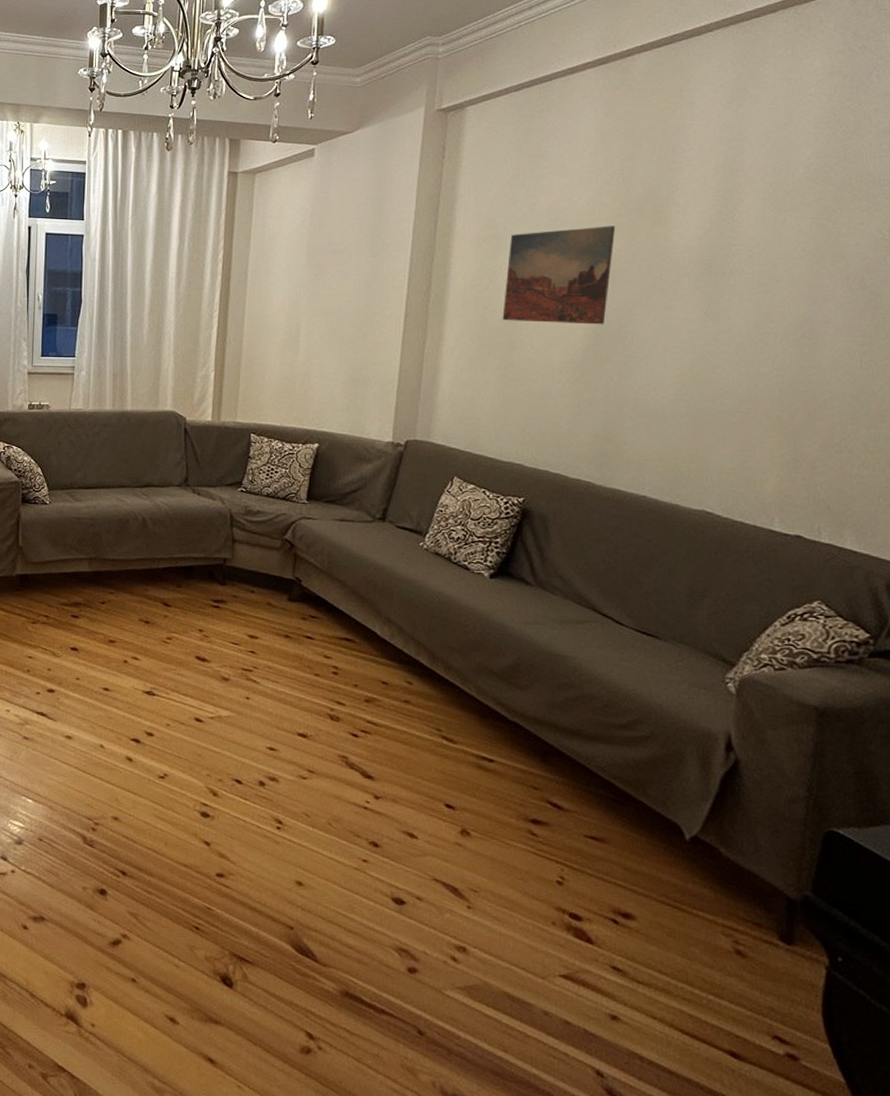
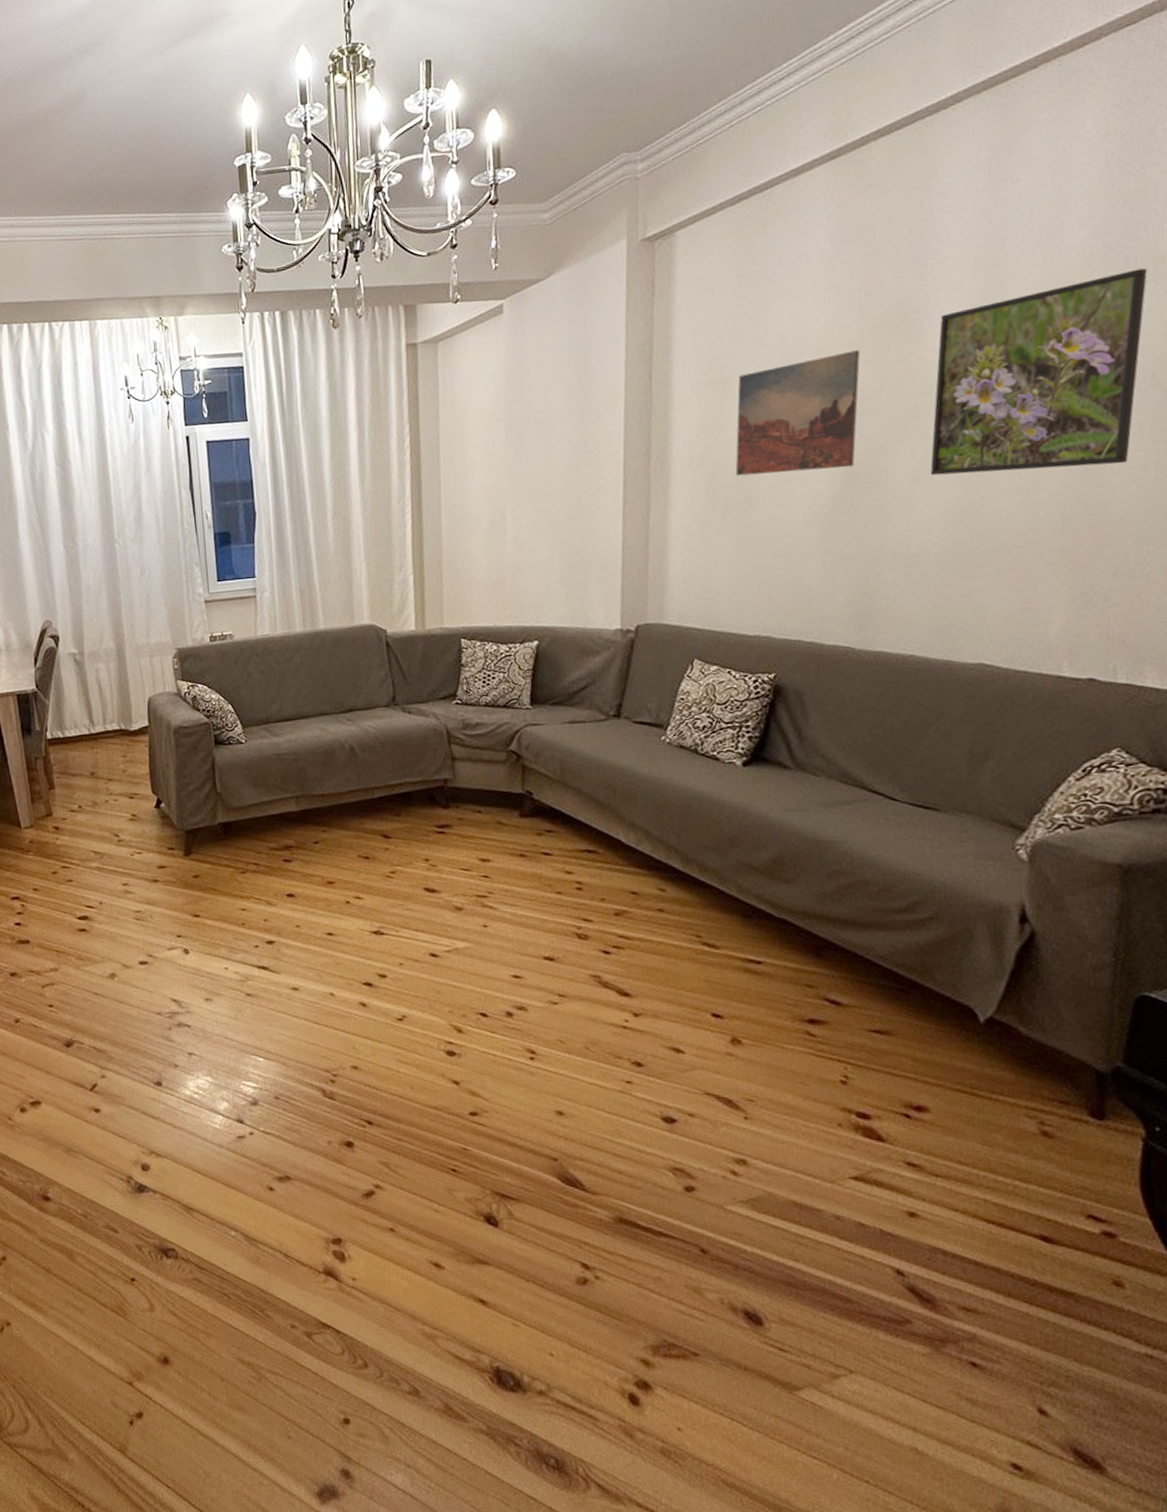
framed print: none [669,188,861,351] -> present [930,268,1148,476]

